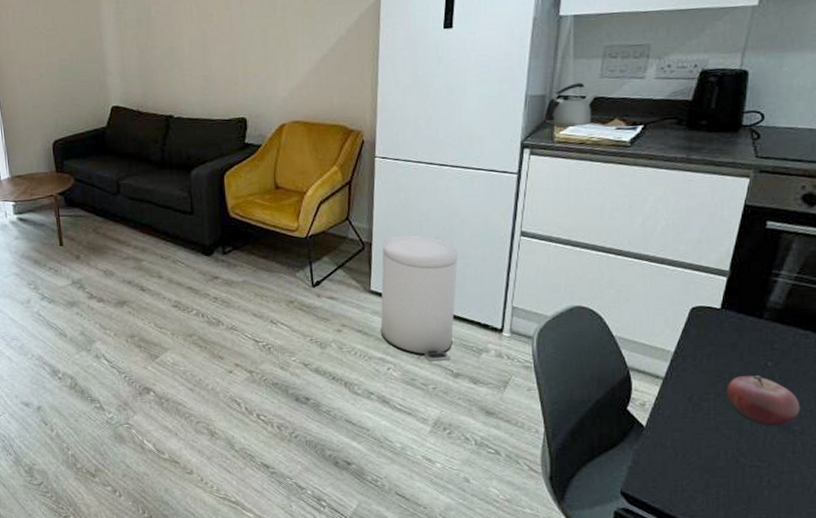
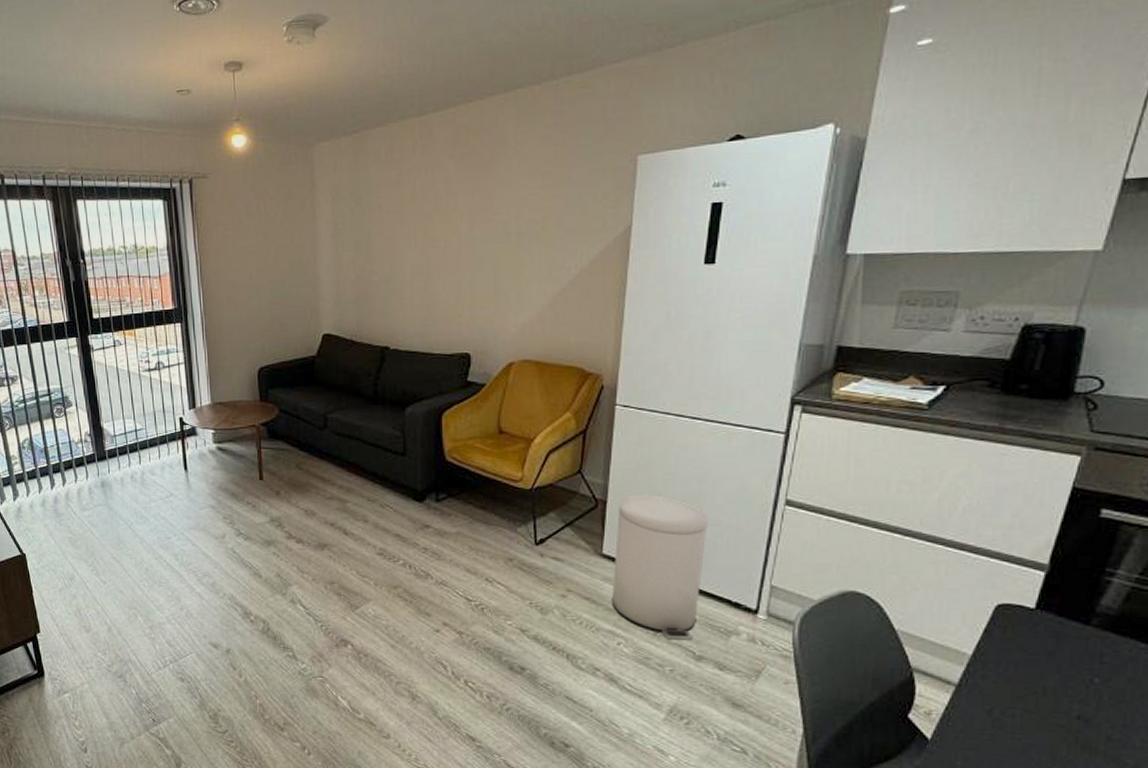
kettle: present [544,82,596,128] -> none [822,332,888,383]
fruit: present [726,375,800,426] -> none [1037,692,1136,756]

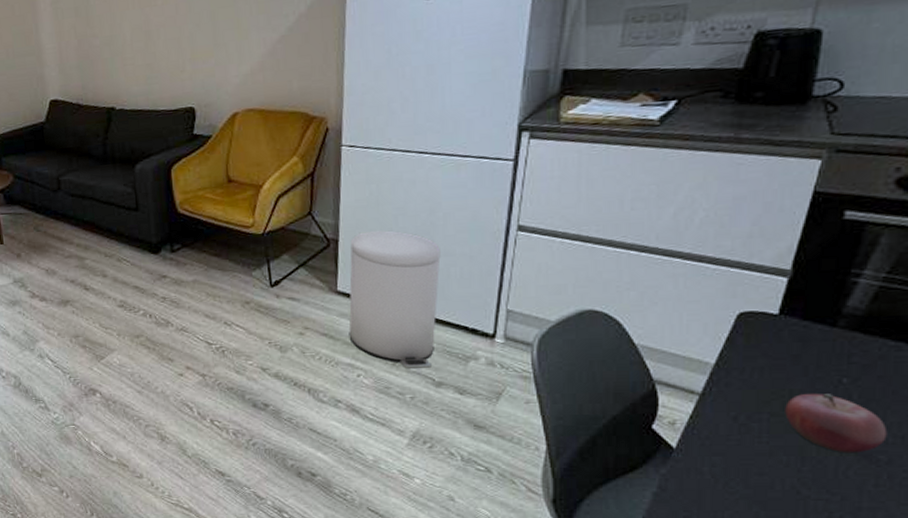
fruit: none [1037,692,1136,756] -> present [785,394,888,453]

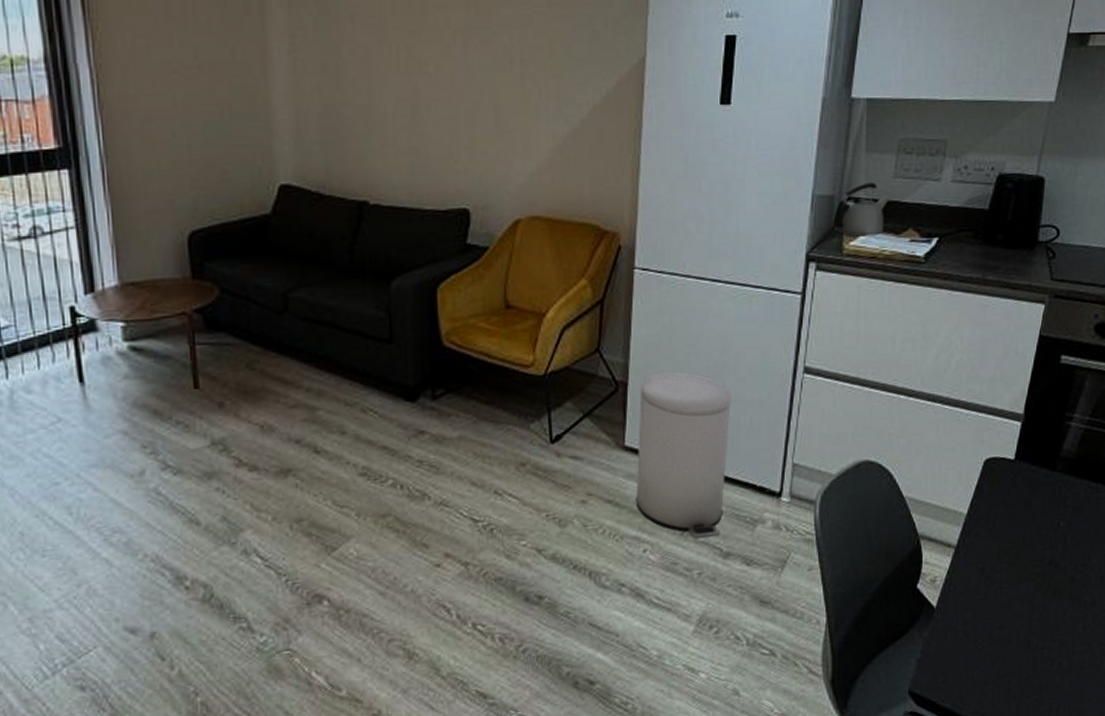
kettle: none [548,53,615,106] -> present [833,182,889,237]
fruit: present [785,394,888,453] -> none [1019,538,1091,598]

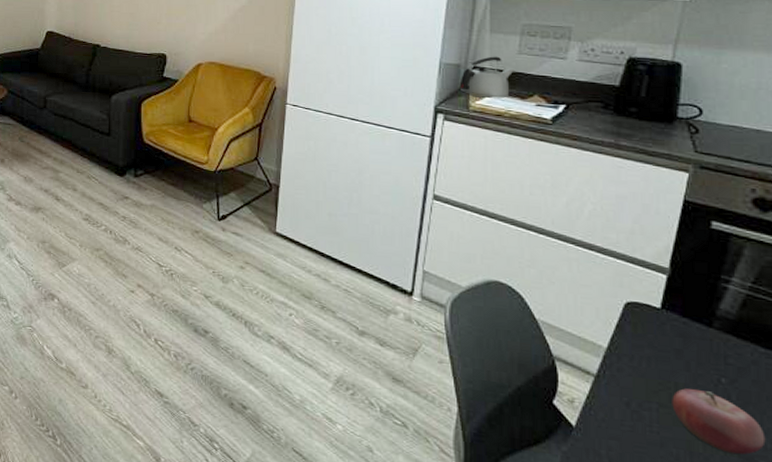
pedal bin: present [635,371,731,538] -> none [284,182,367,316]
fruit: none [1019,538,1091,598] -> present [672,388,766,455]

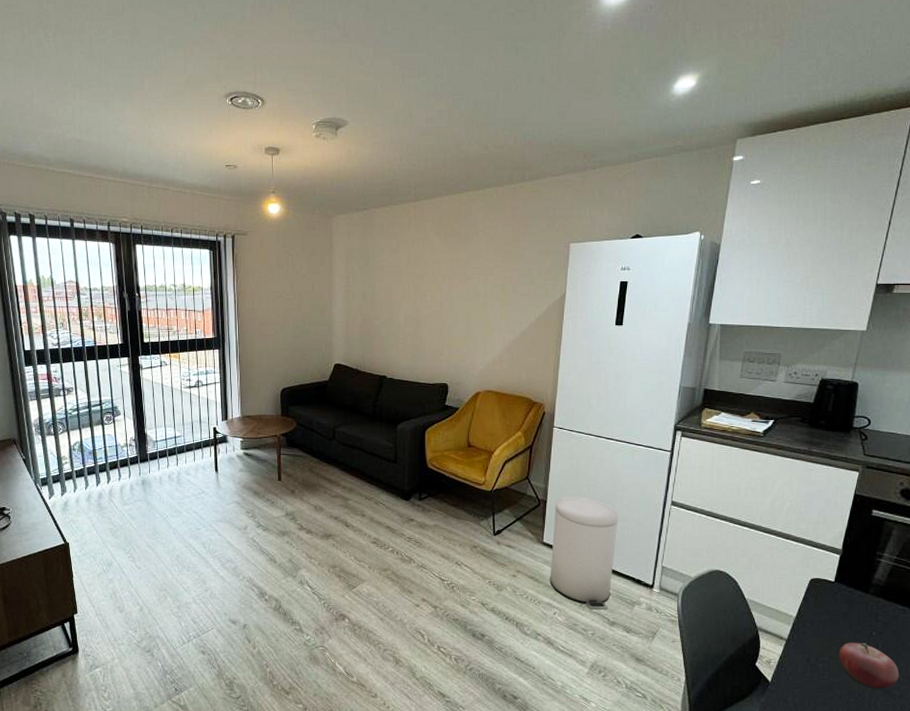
pedal bin: none [284,182,367,316] -> present [549,496,618,610]
kettle: present [459,56,514,99] -> none [694,380,737,416]

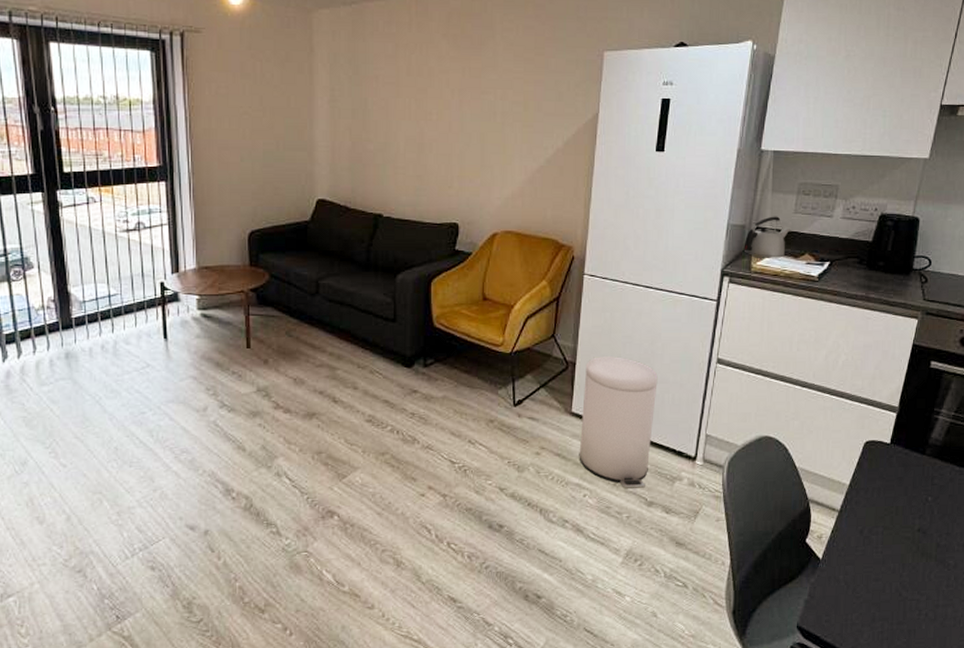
kettle: none [694,380,737,416] -> present [744,216,790,258]
fruit: present [839,643,899,689] -> none [893,510,954,560]

